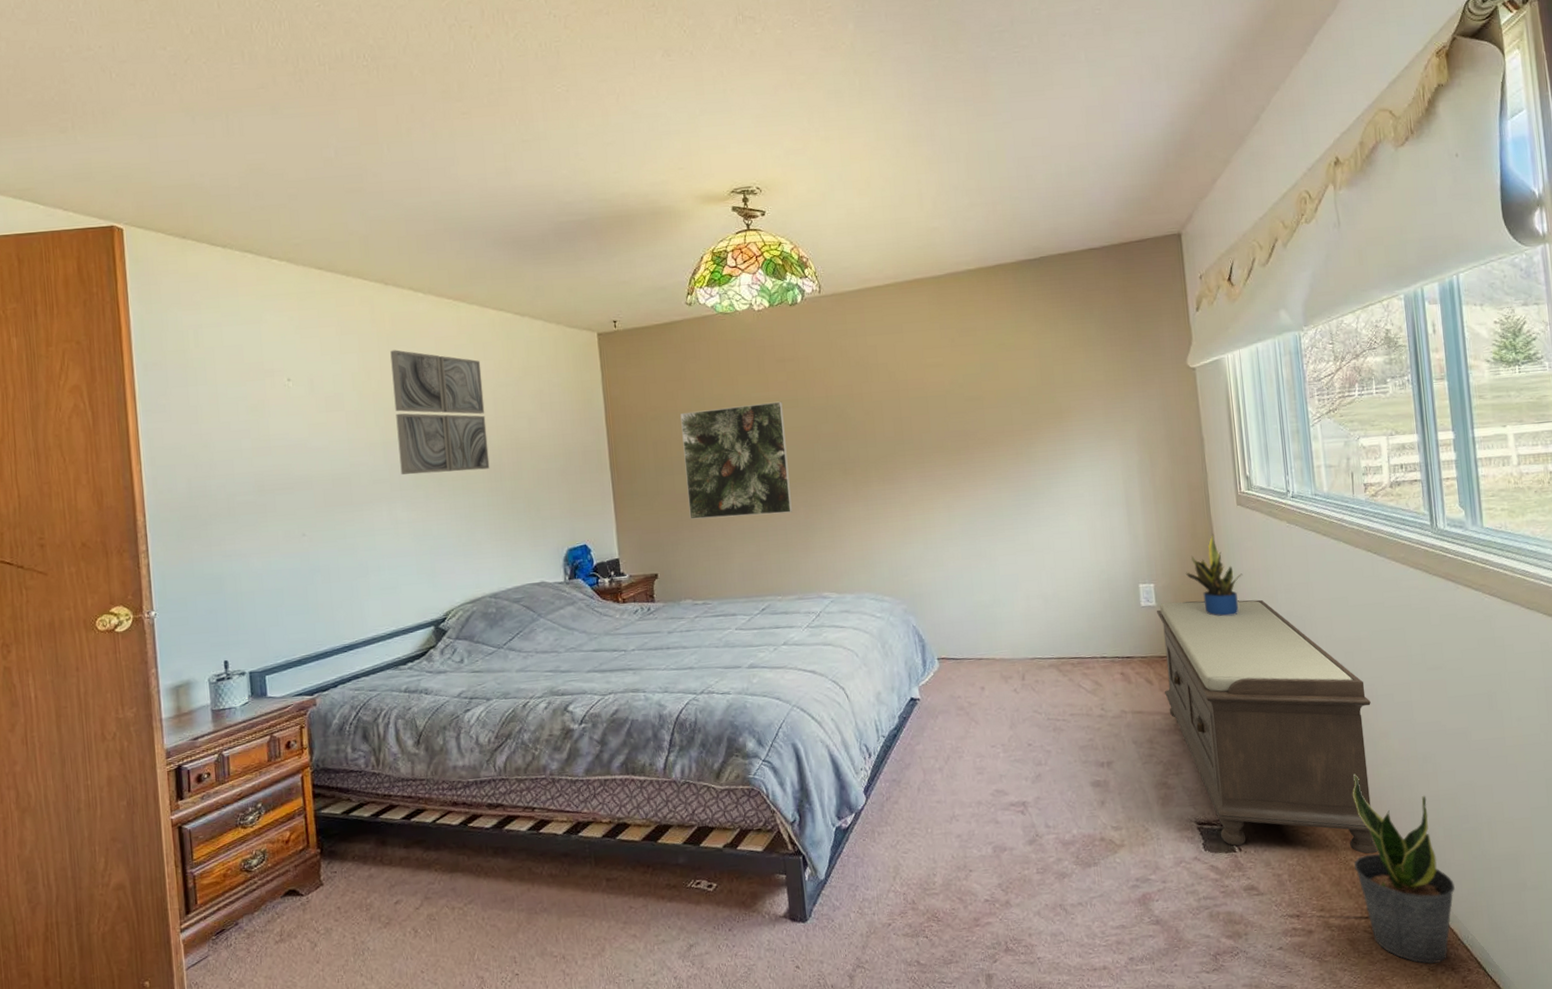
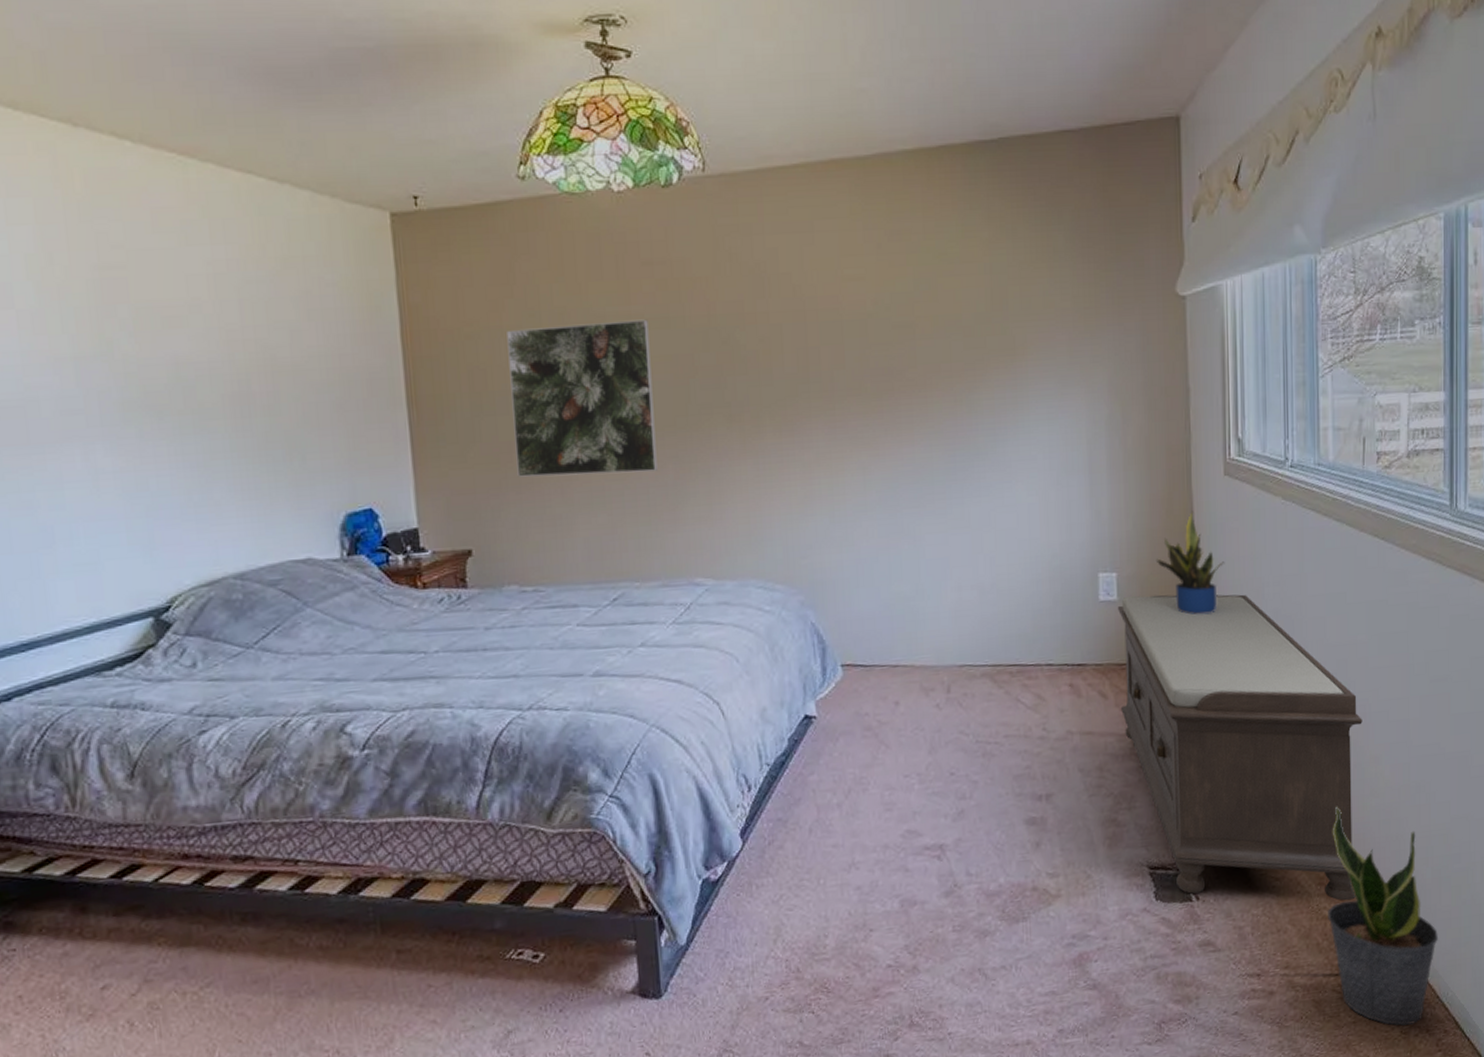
wall art: present [390,349,490,475] -> none [83,223,234,405]

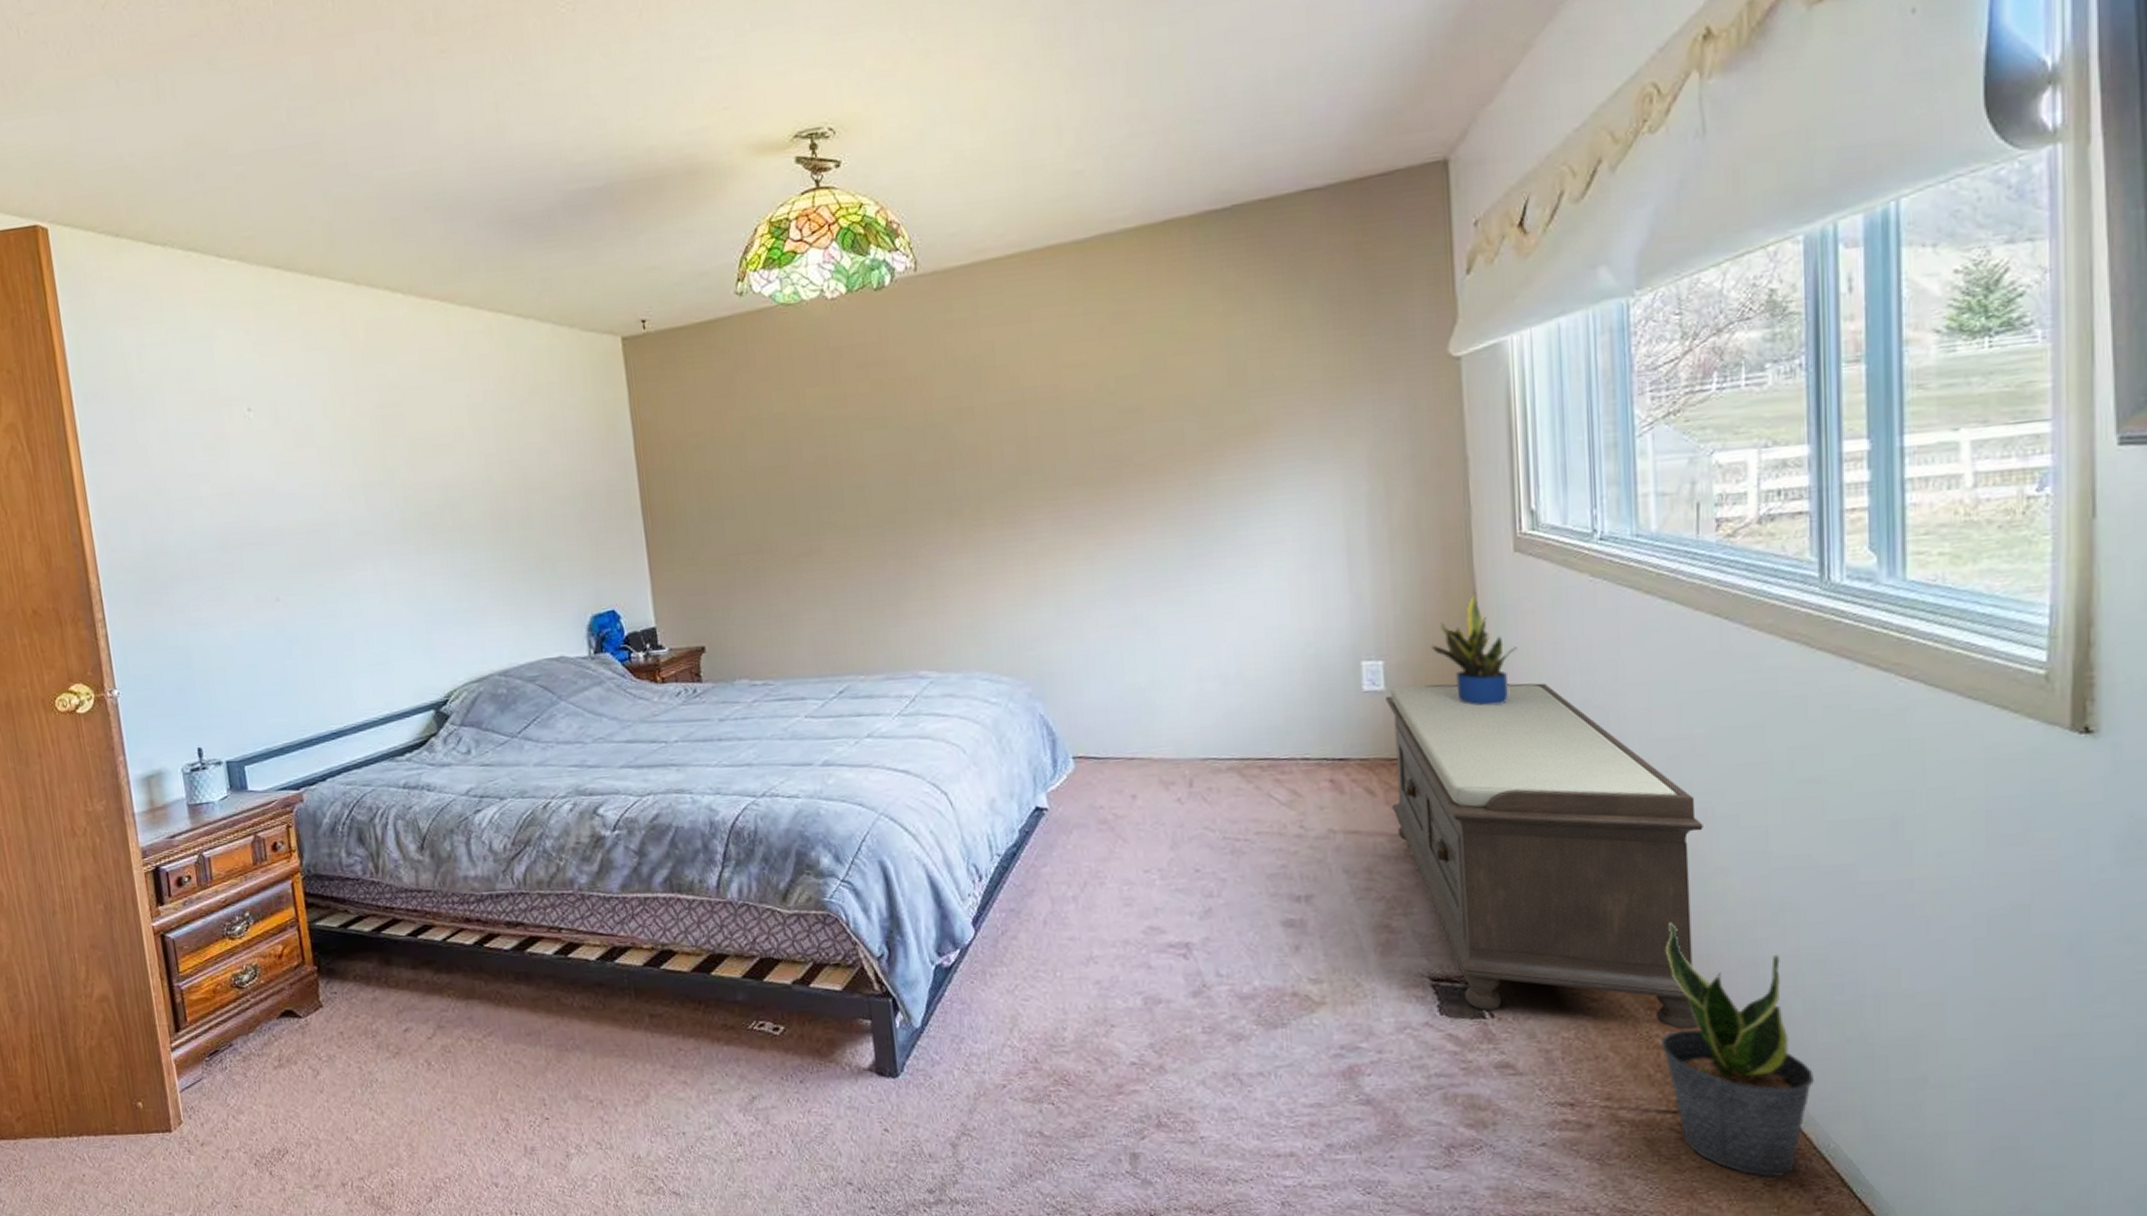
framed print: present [507,319,658,477] -> none [730,420,879,577]

